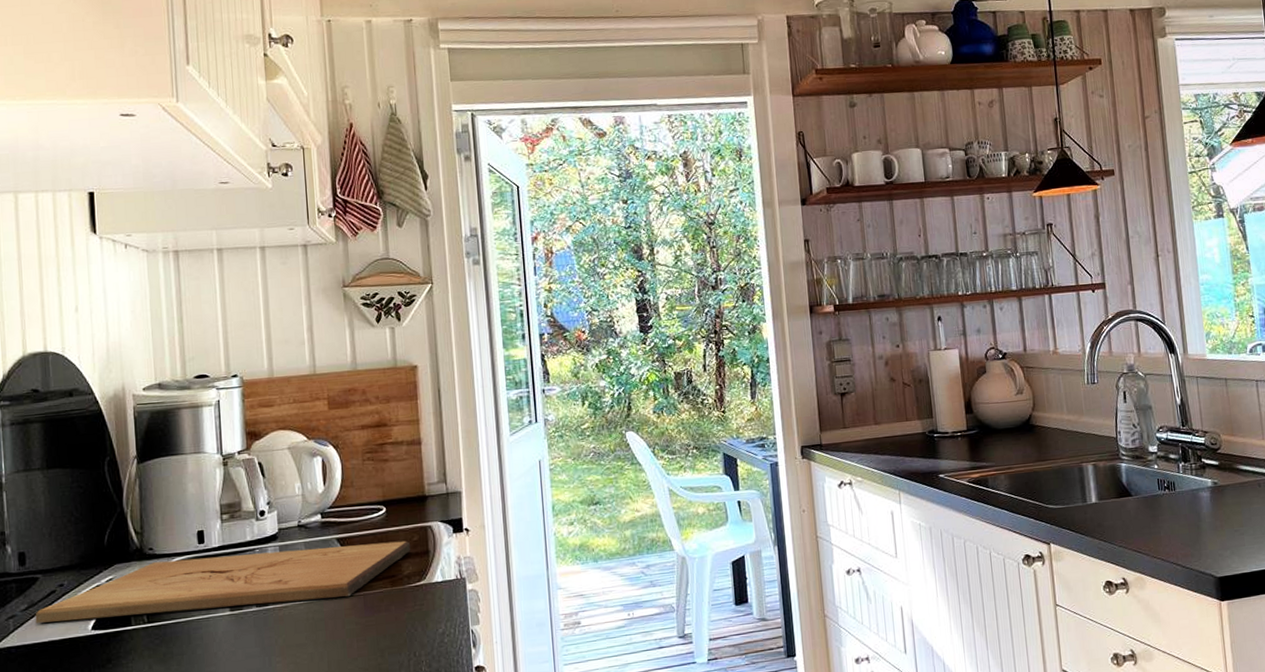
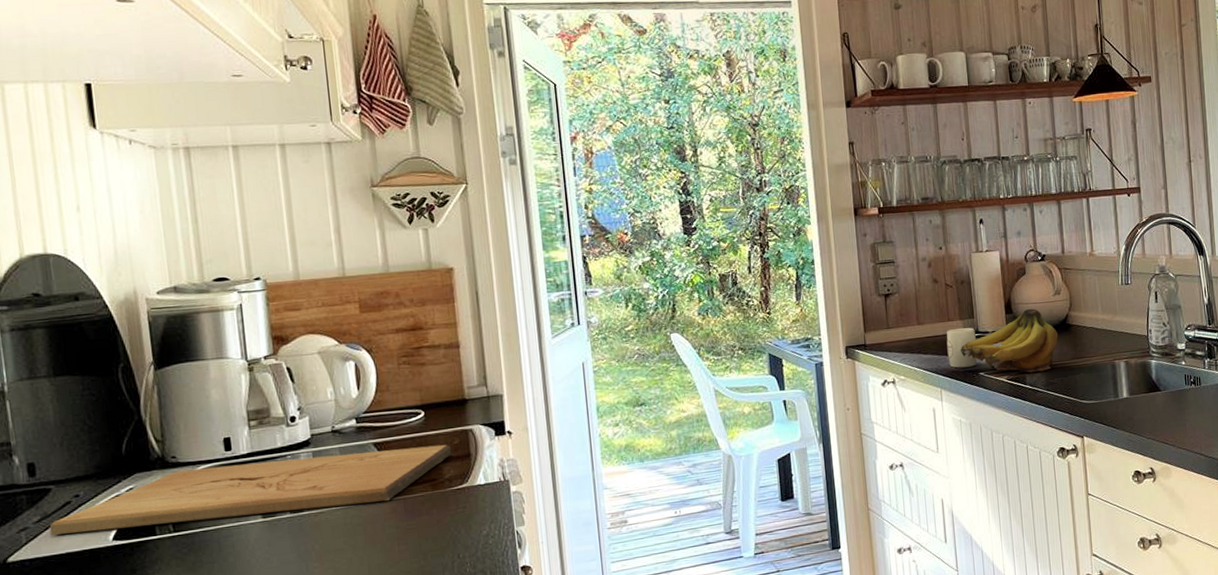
mug: none [904,427,936,470] -> present [946,327,977,369]
fruit: none [918,408,1022,476] -> present [960,308,1059,373]

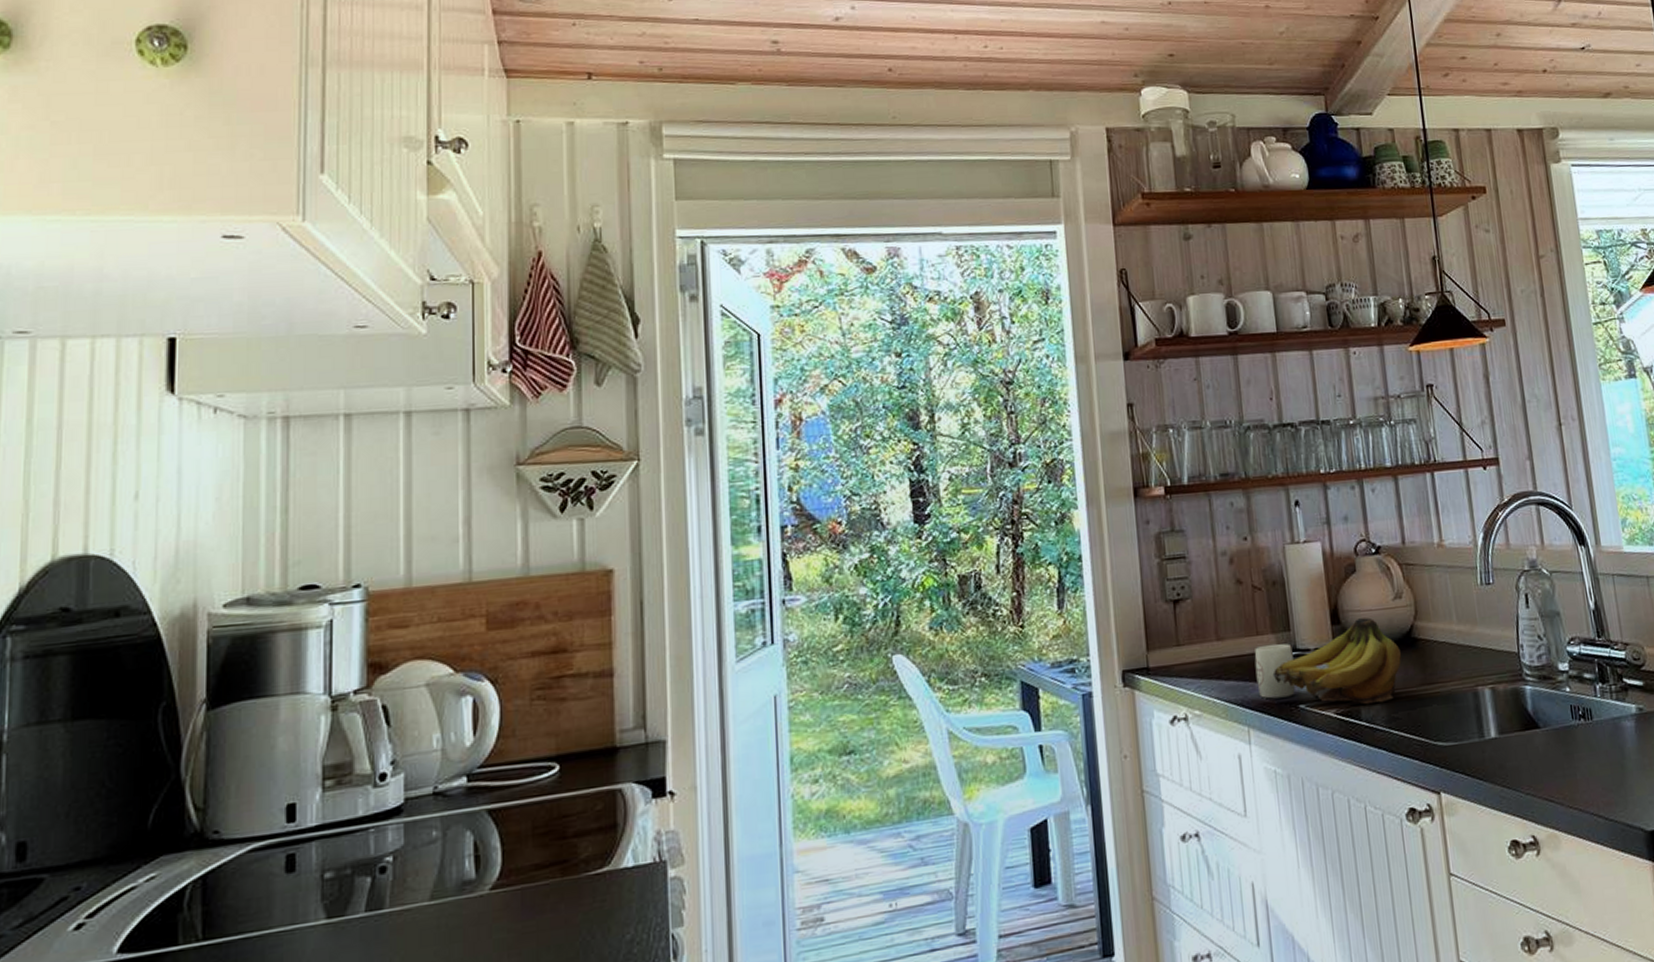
cutting board: present [49,444,451,535] -> none [32,810,591,947]

